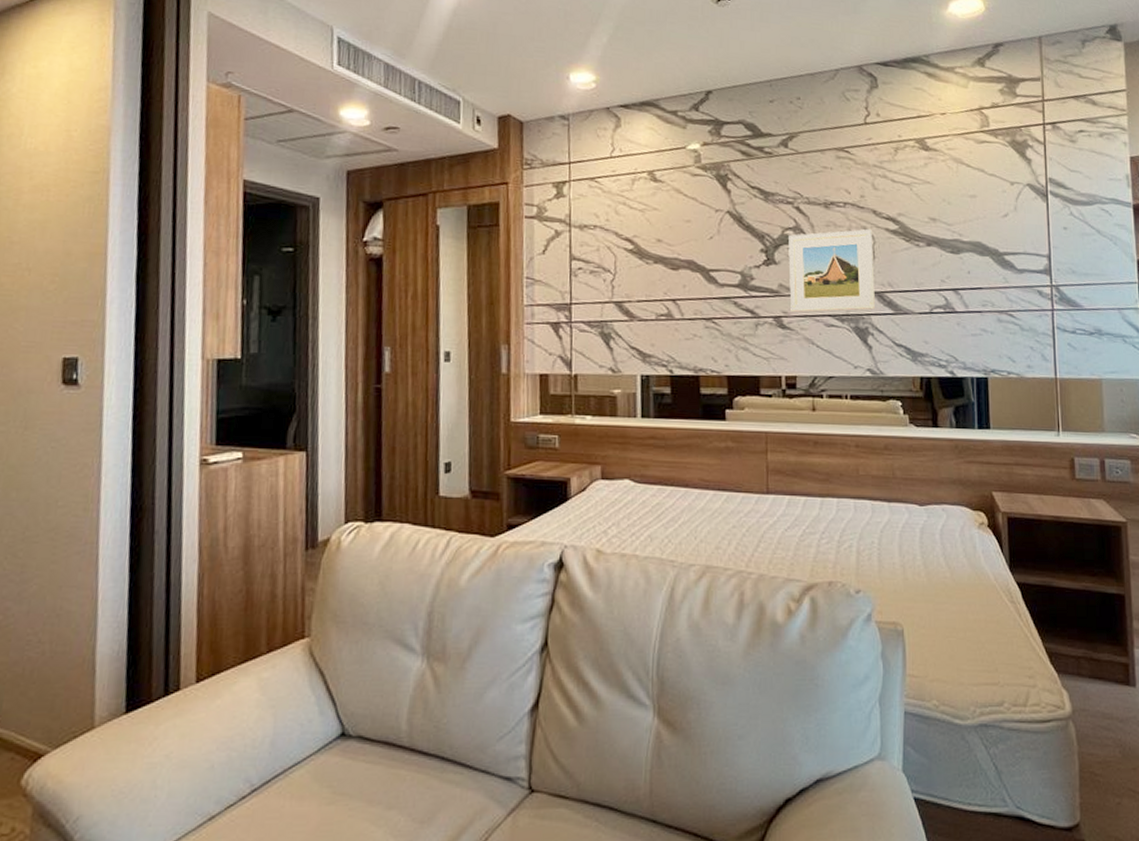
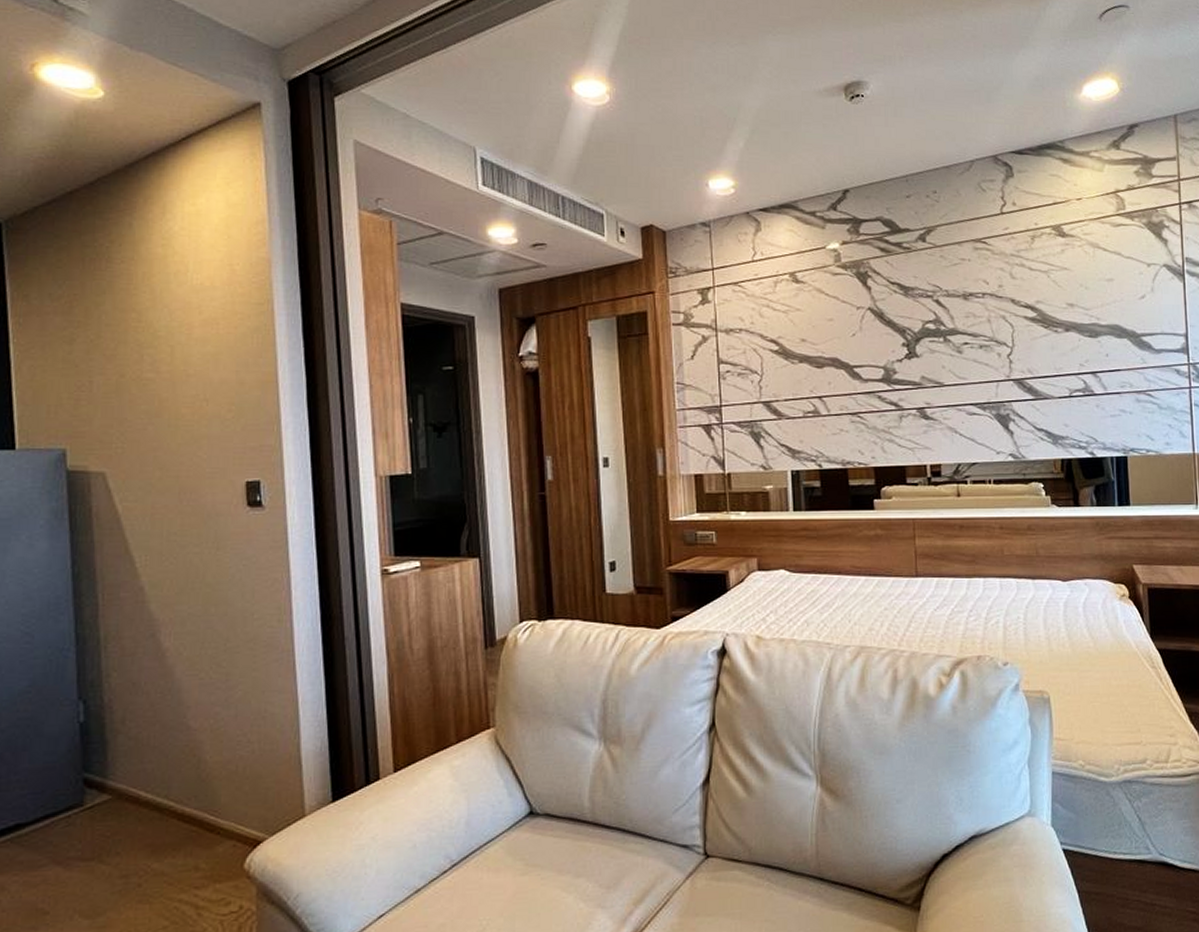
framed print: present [788,228,875,313] -> none [929,317,1015,403]

